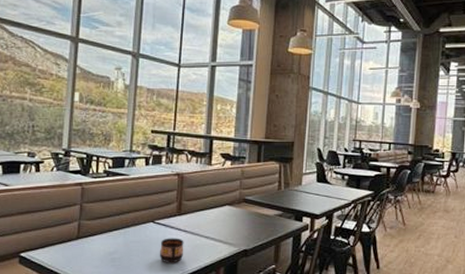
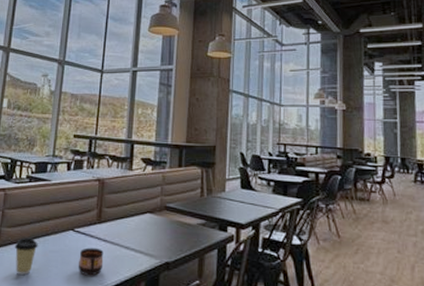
coffee cup: none [94,229,119,263] -> present [14,237,38,275]

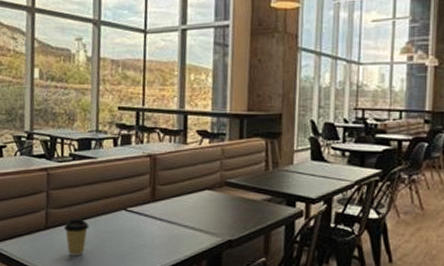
cup: present [78,247,104,276] -> none [133,227,161,256]

